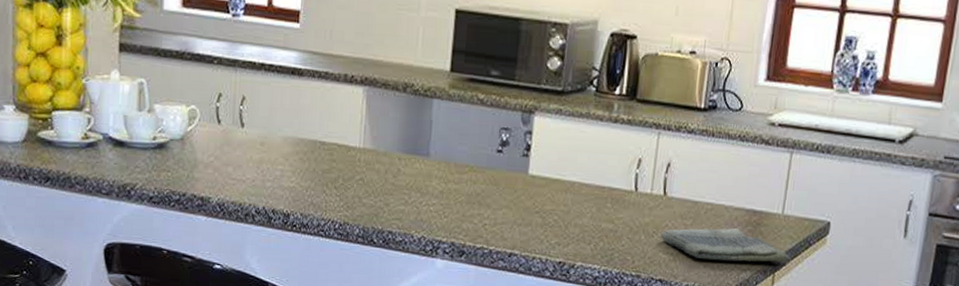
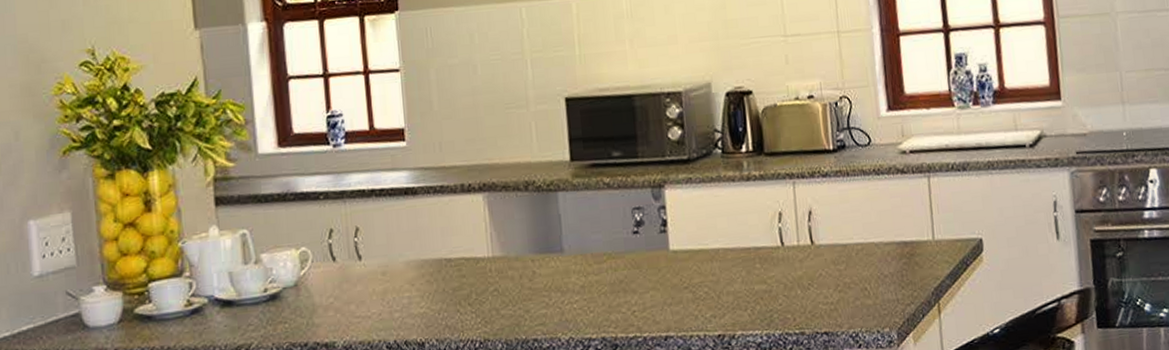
dish towel: present [660,228,788,263] -> none [816,264,948,303]

